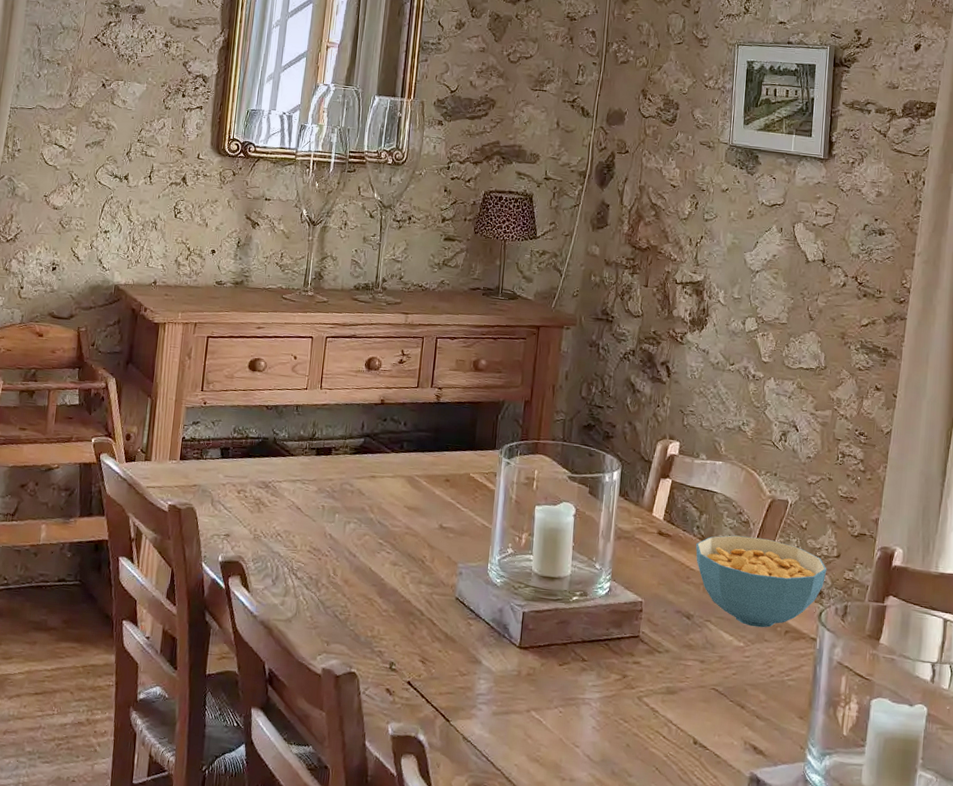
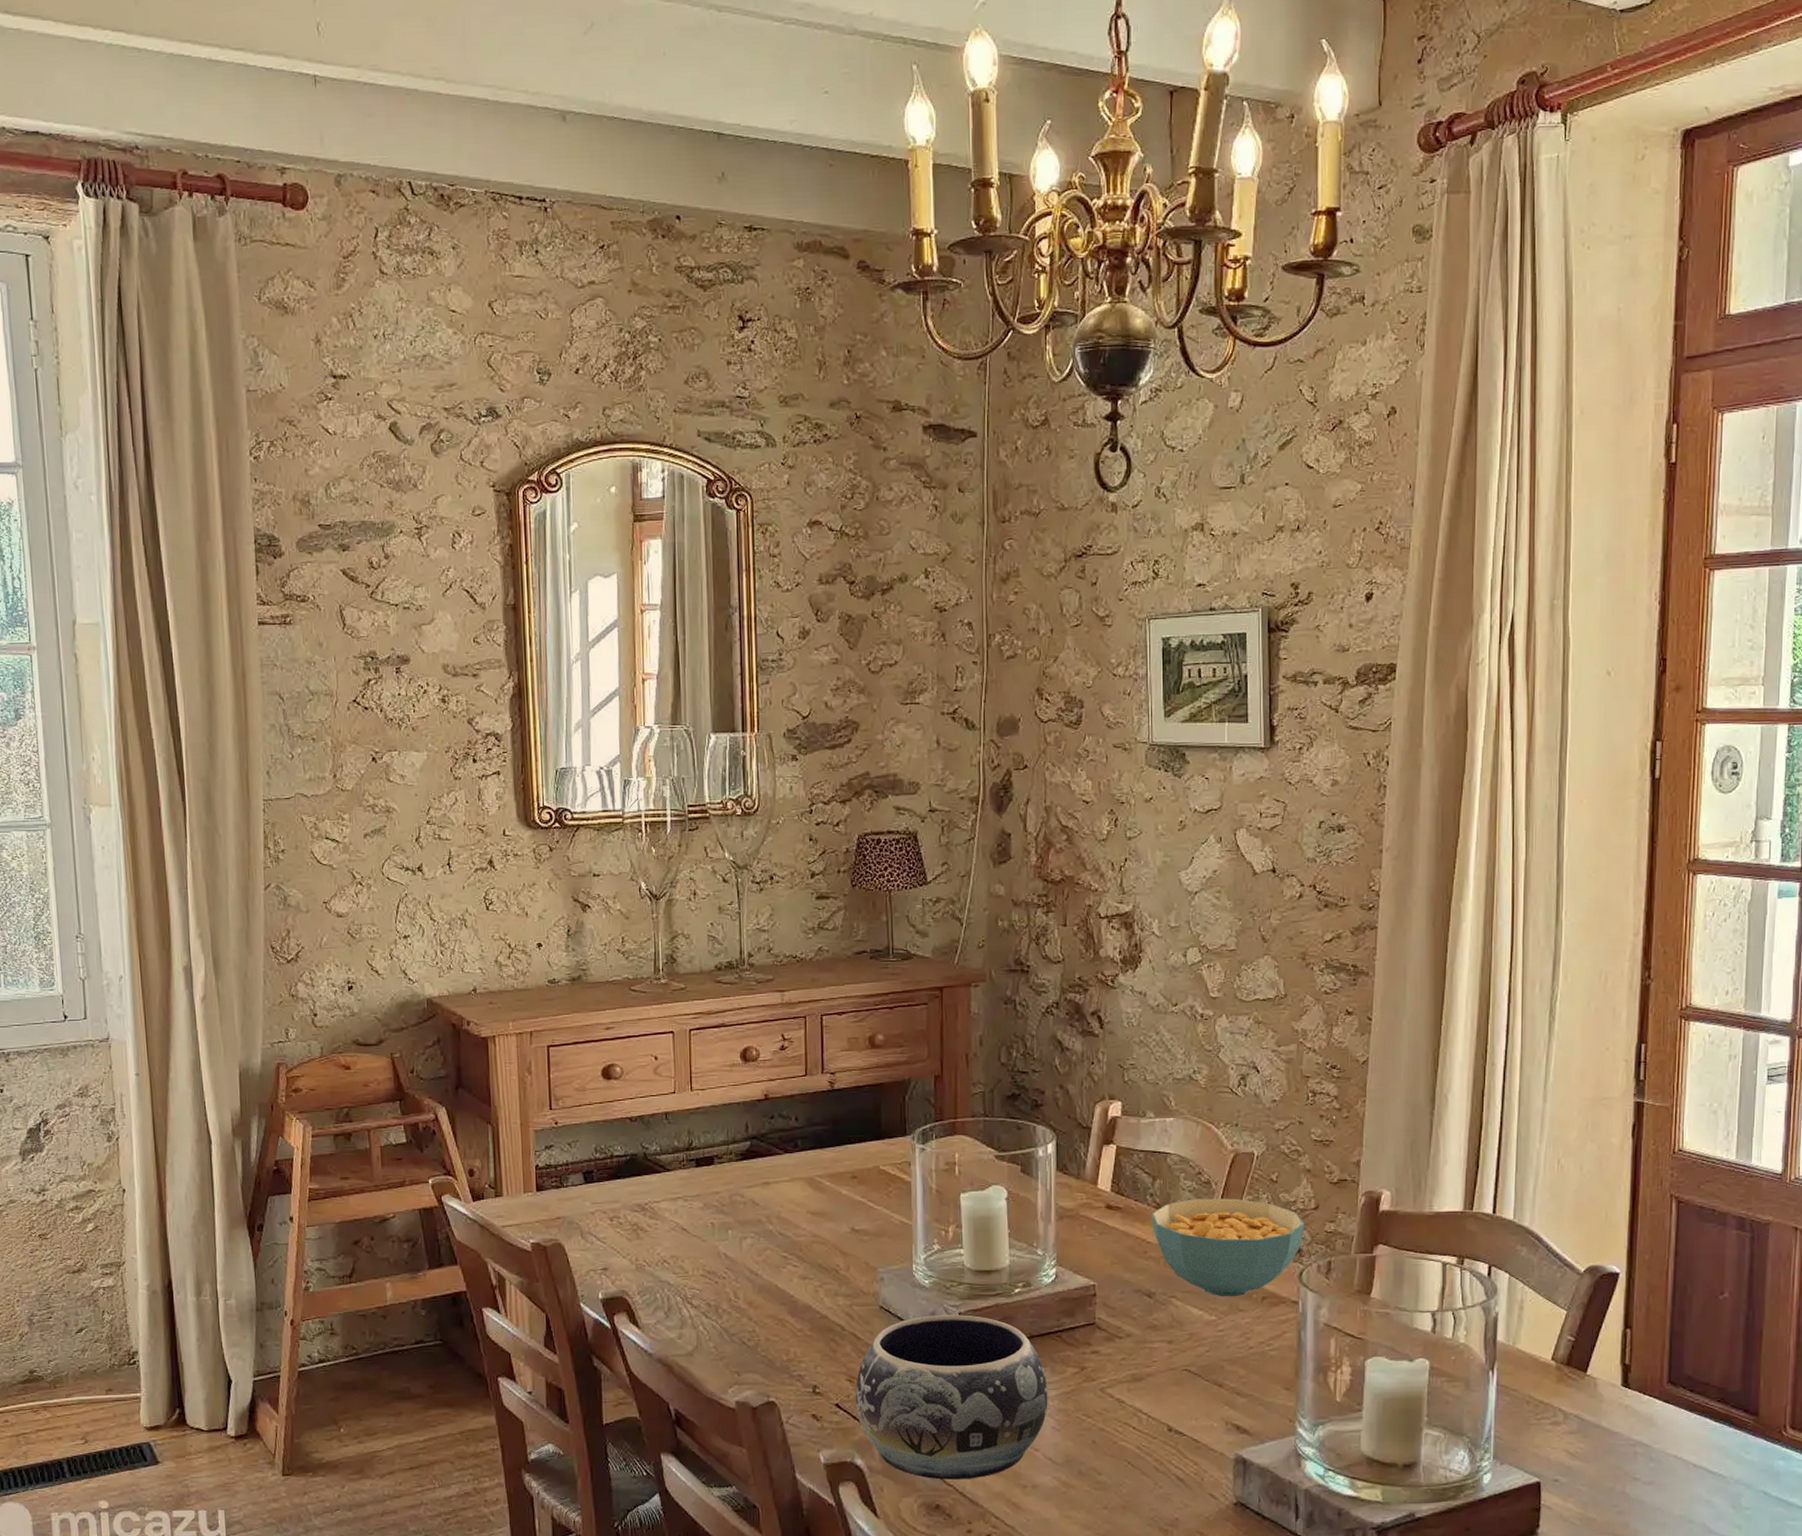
decorative bowl: none [424,611,593,766] -> present [855,1314,1048,1480]

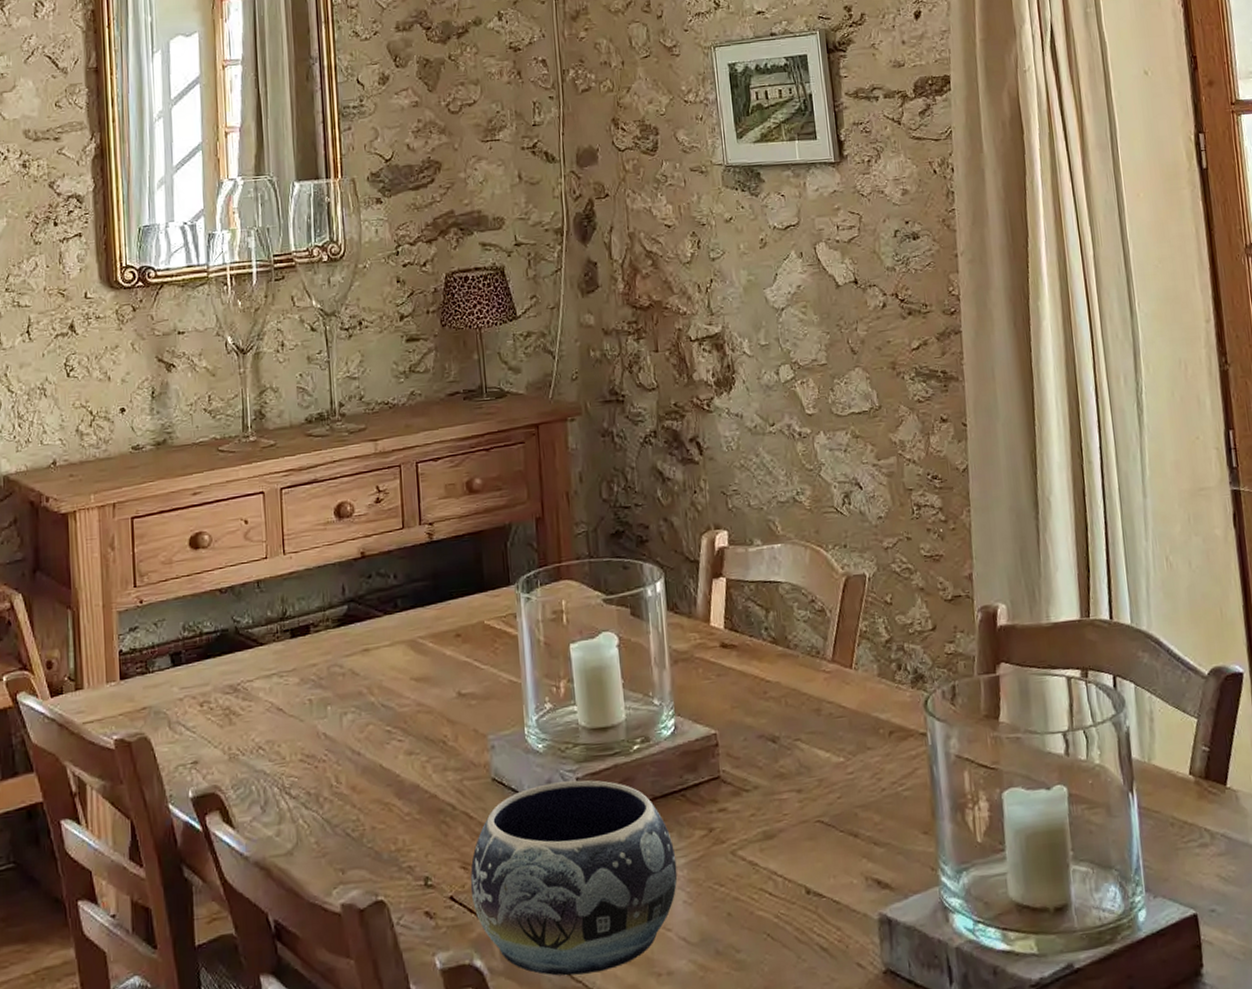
cereal bowl: present [1151,1198,1305,1297] -> none [768,625,925,736]

